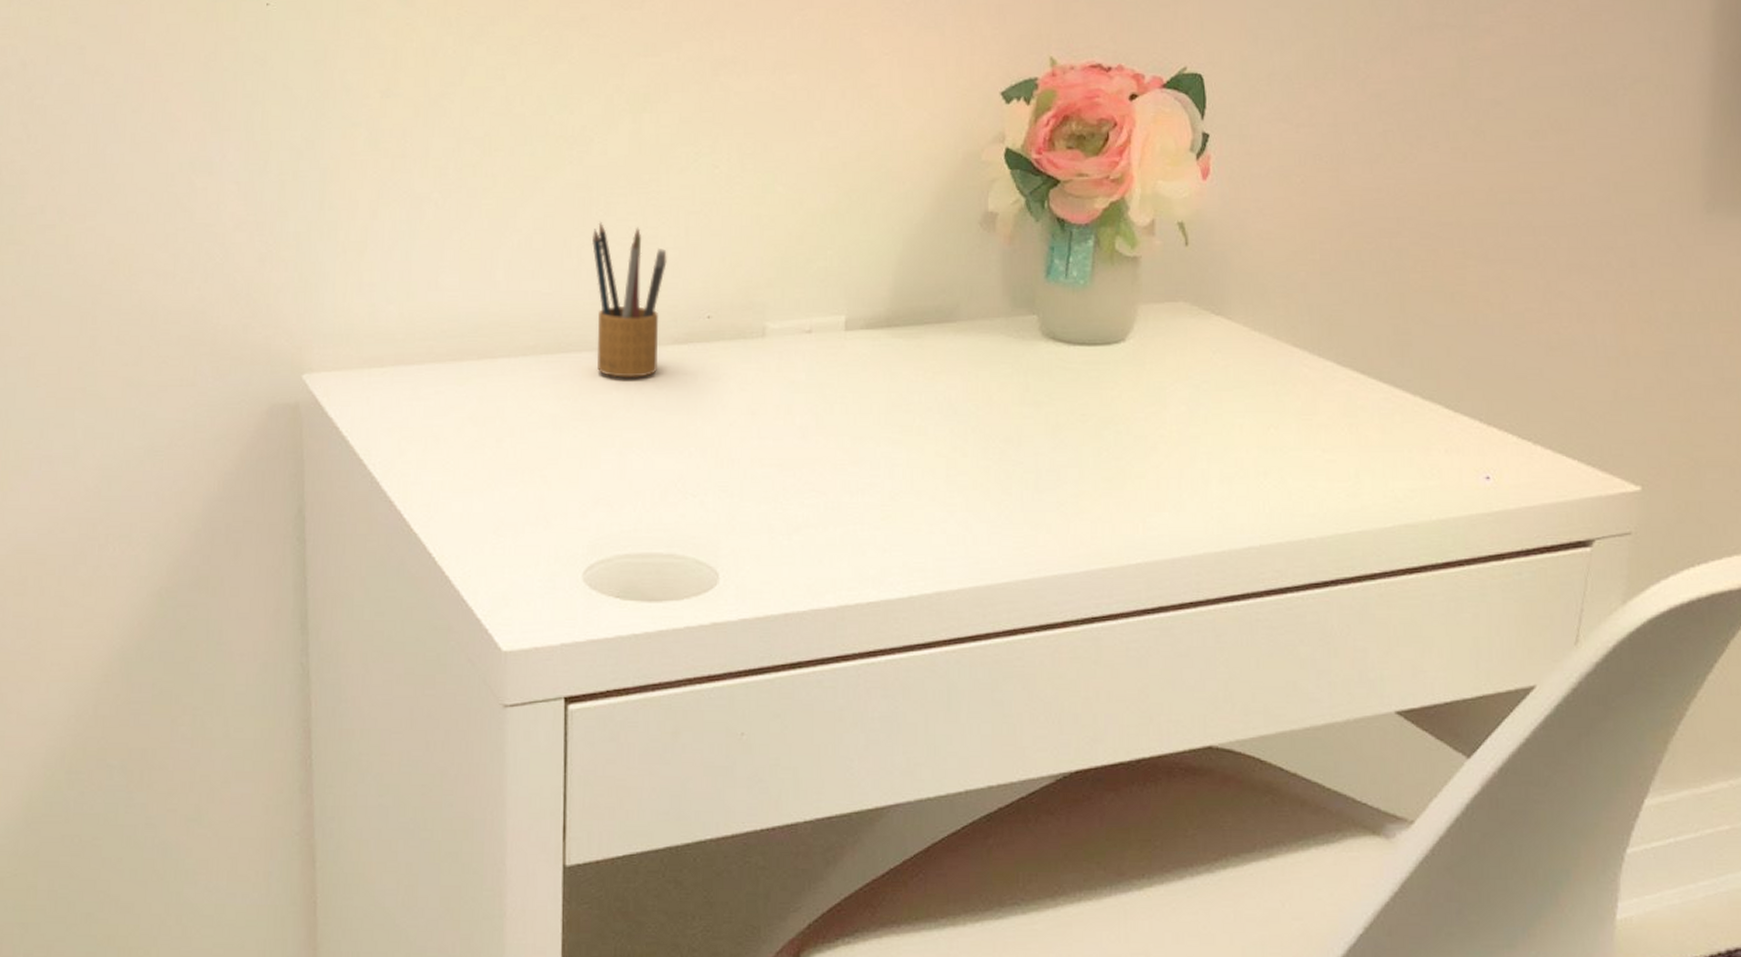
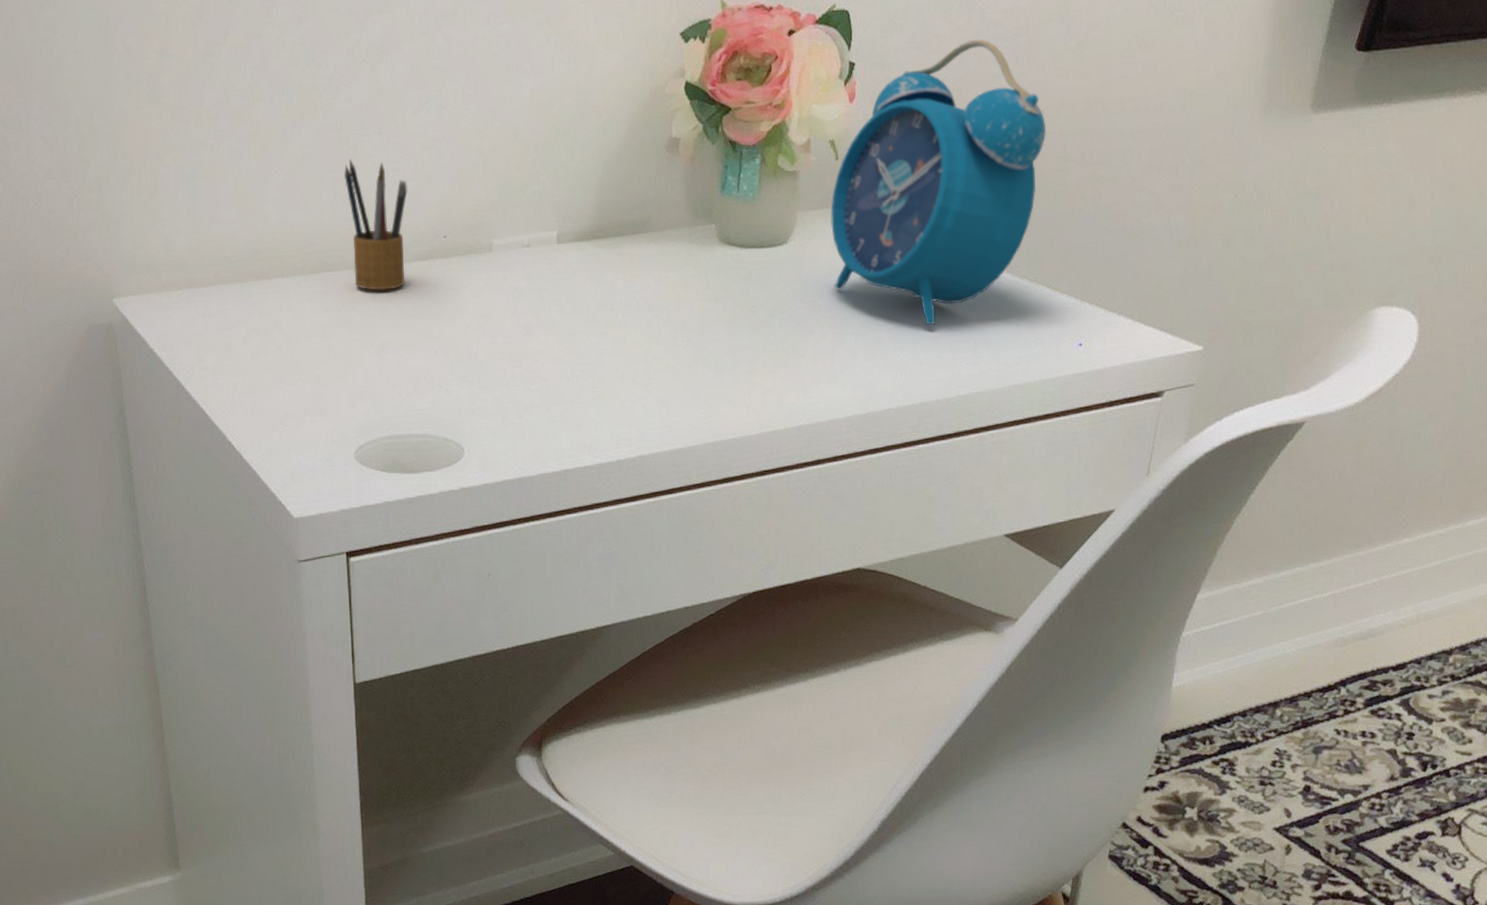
alarm clock: none [1178,112,1442,447] -> present [830,39,1047,326]

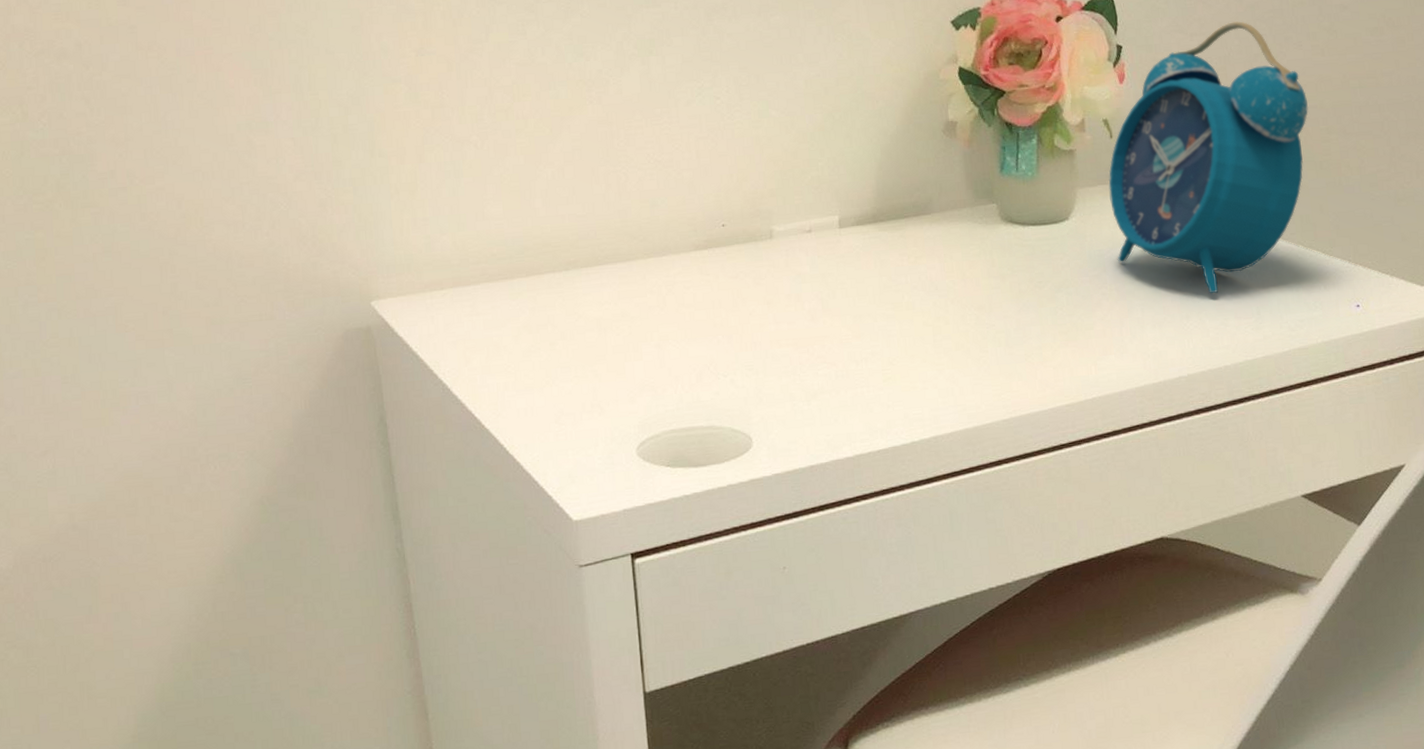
pencil box: present [344,159,408,291] -> none [616,152,683,283]

